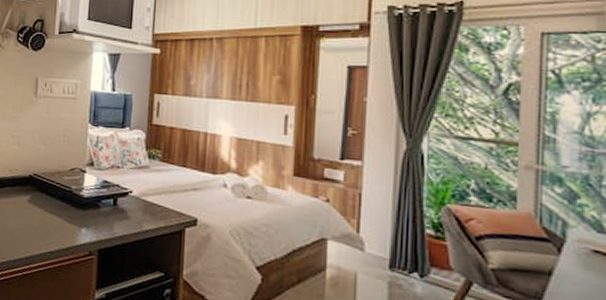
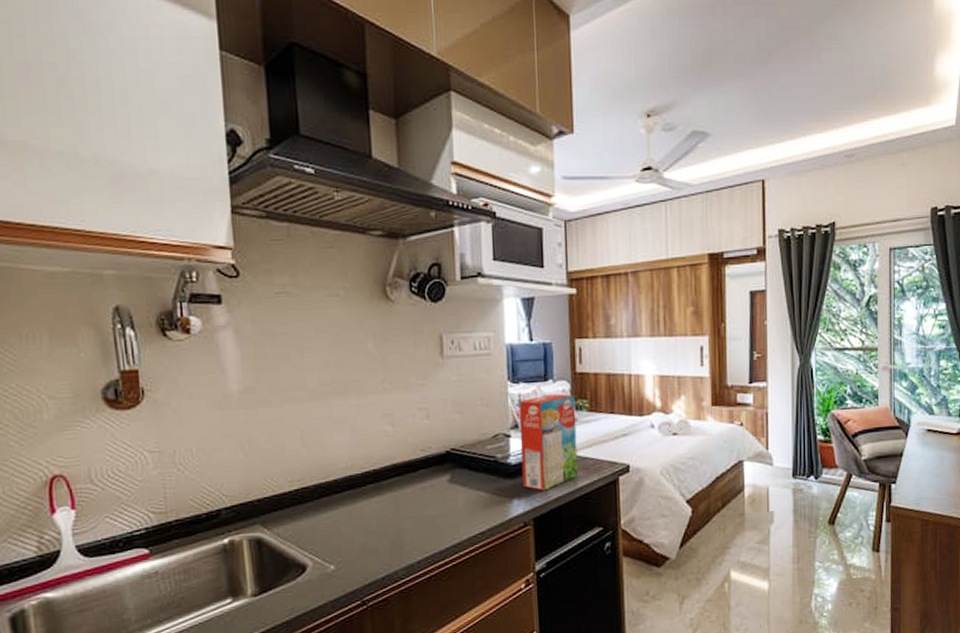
cereal box: none [91,140,149,227] -> present [519,394,578,491]

